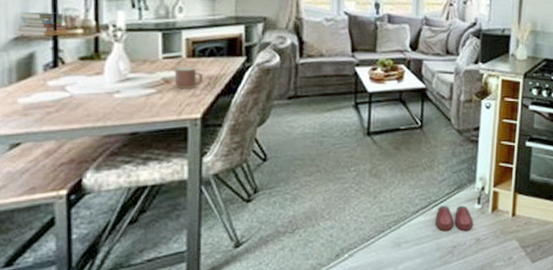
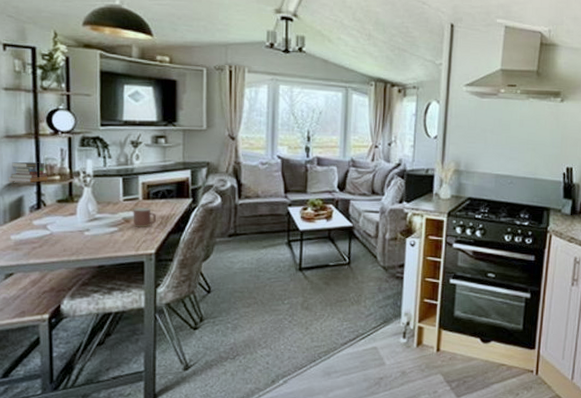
slippers: present [435,206,474,232] -> none [363,339,399,364]

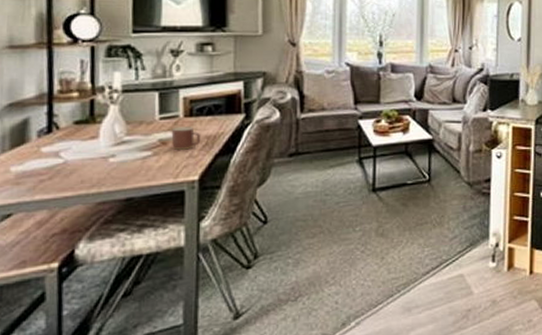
books: present [8,161,48,183] -> none [10,76,63,101]

